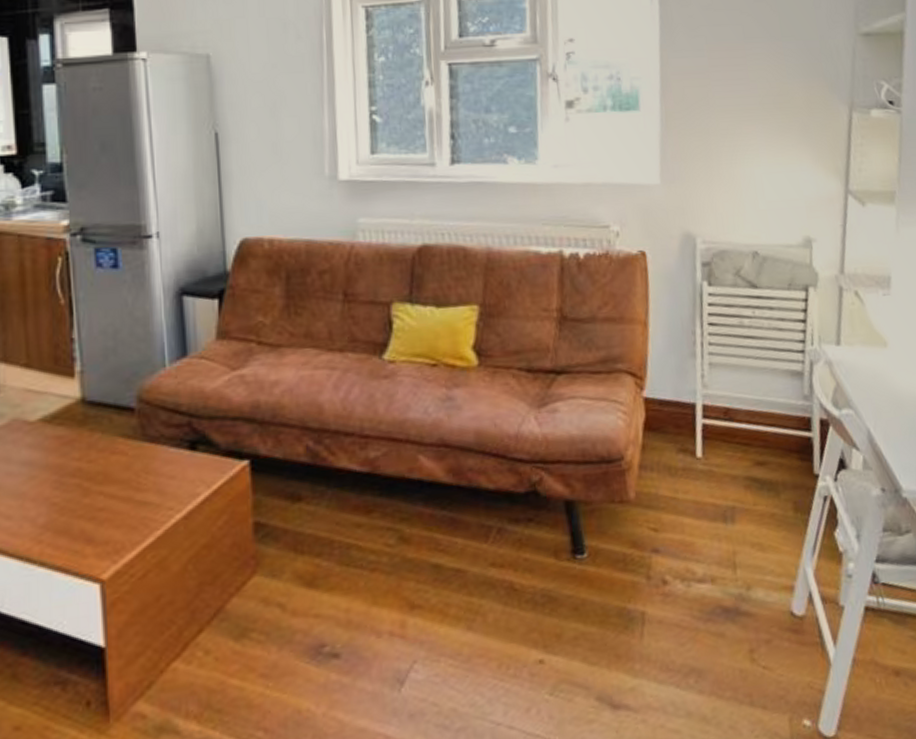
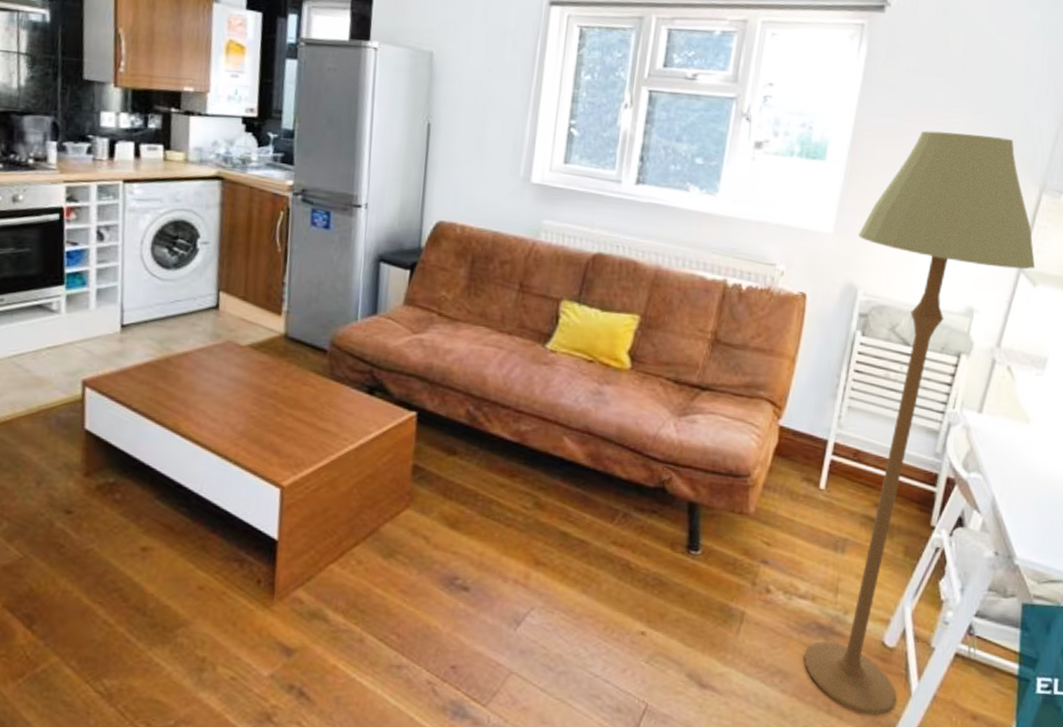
floor lamp: none [686,62,861,697] -> present [804,130,1036,715]

